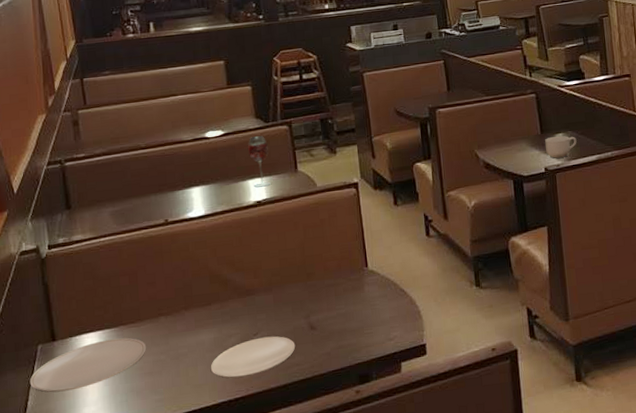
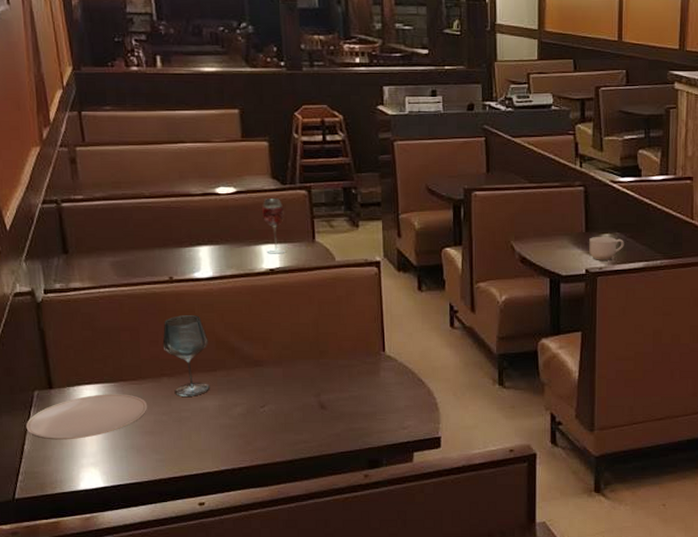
wine glass: none [159,252,206,334] -> present [162,314,211,396]
plate: present [210,336,296,379] -> none [214,410,304,448]

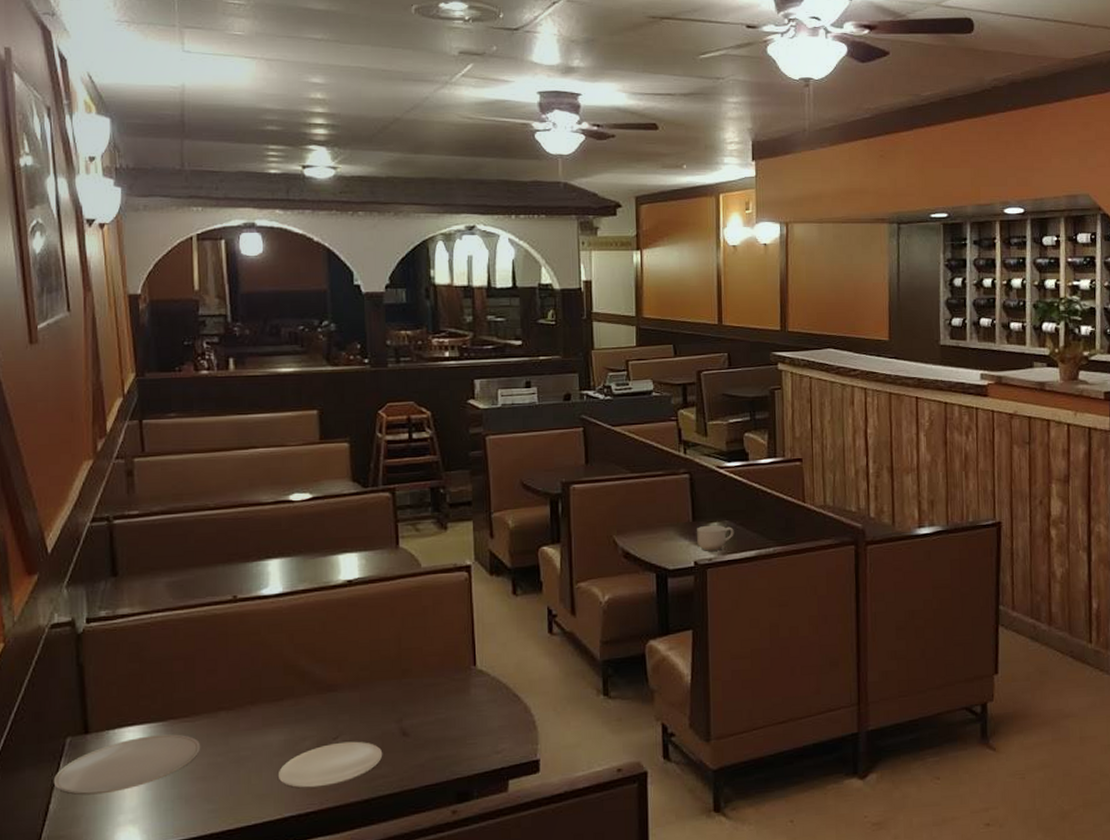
wine glass: present [162,314,211,396] -> none [221,636,276,733]
plate: none [214,410,304,448] -> present [277,741,383,790]
wineglass: present [261,197,287,254] -> none [339,502,367,564]

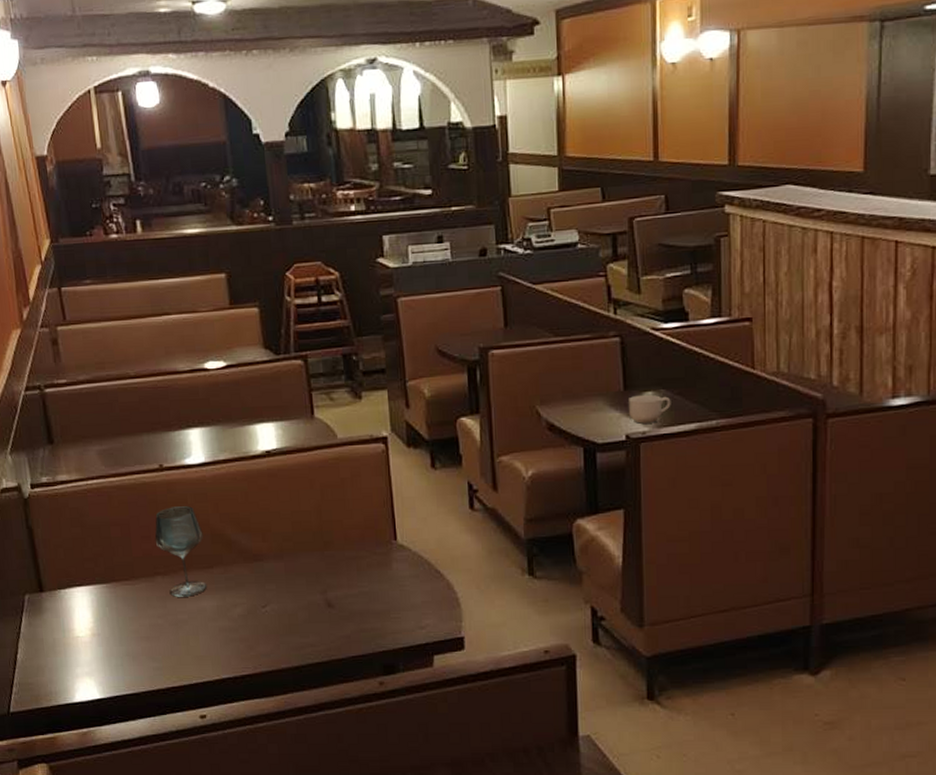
plate: present [53,734,200,795] -> none [17,596,142,648]
wine glass: none [221,636,276,733] -> present [154,505,208,597]
plate: present [277,741,383,790] -> none [213,610,310,654]

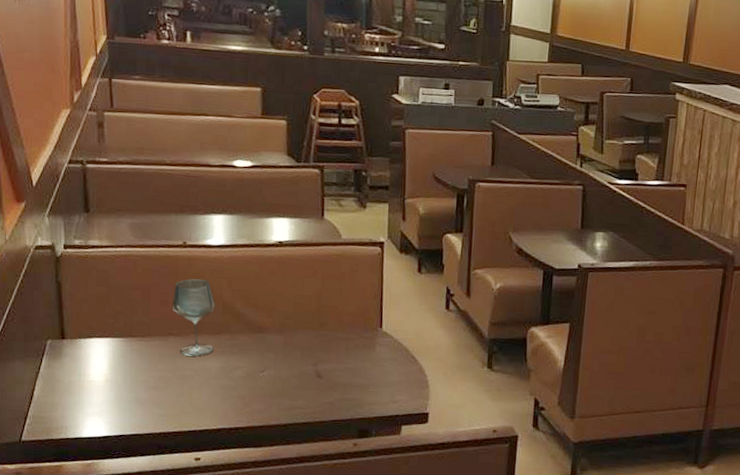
teacup: present [629,395,671,424] -> none [583,234,617,258]

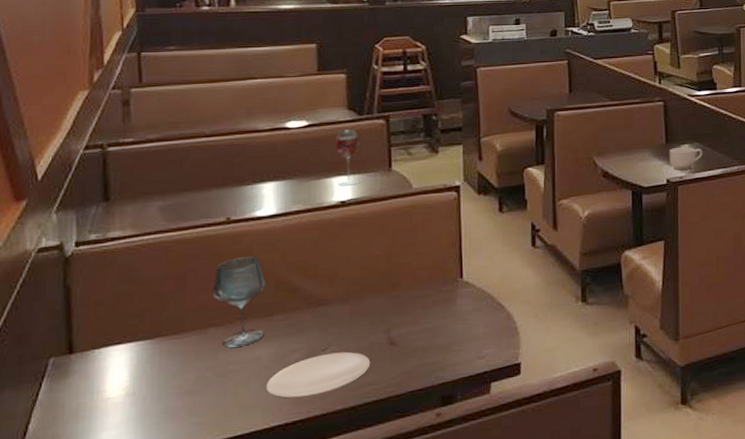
plate: none [214,375,300,410] -> present [265,352,371,399]
wineglass: none [275,174,297,228] -> present [335,128,360,186]
teacup: none [583,234,617,258] -> present [670,147,703,170]

